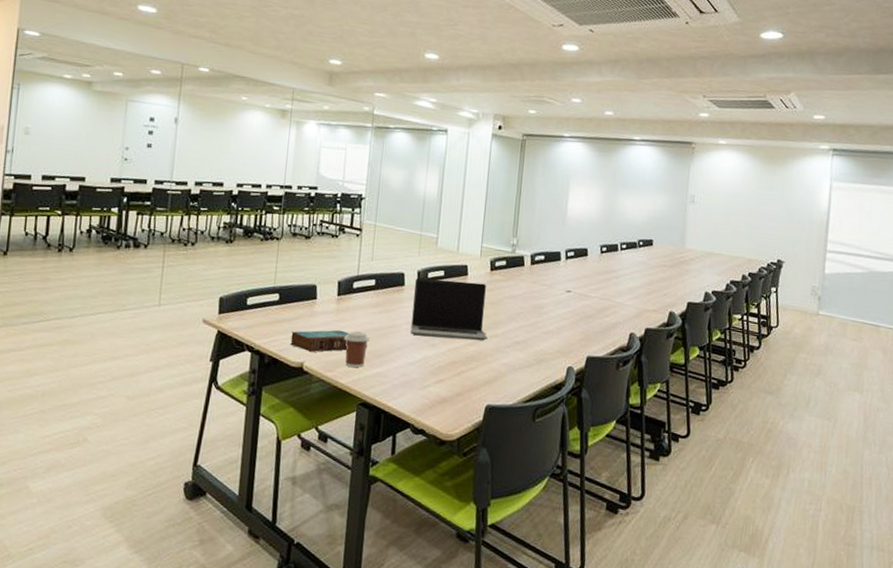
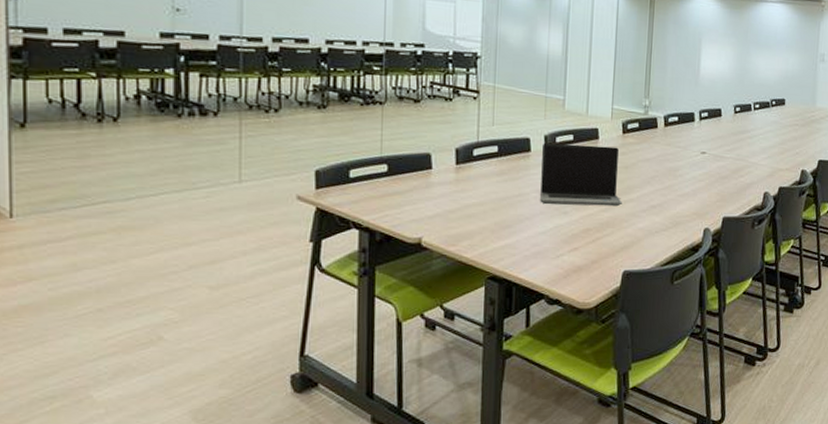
book: present [290,329,348,352] -> none [405,201,471,226]
coffee cup: present [344,331,370,367] -> none [466,202,495,240]

